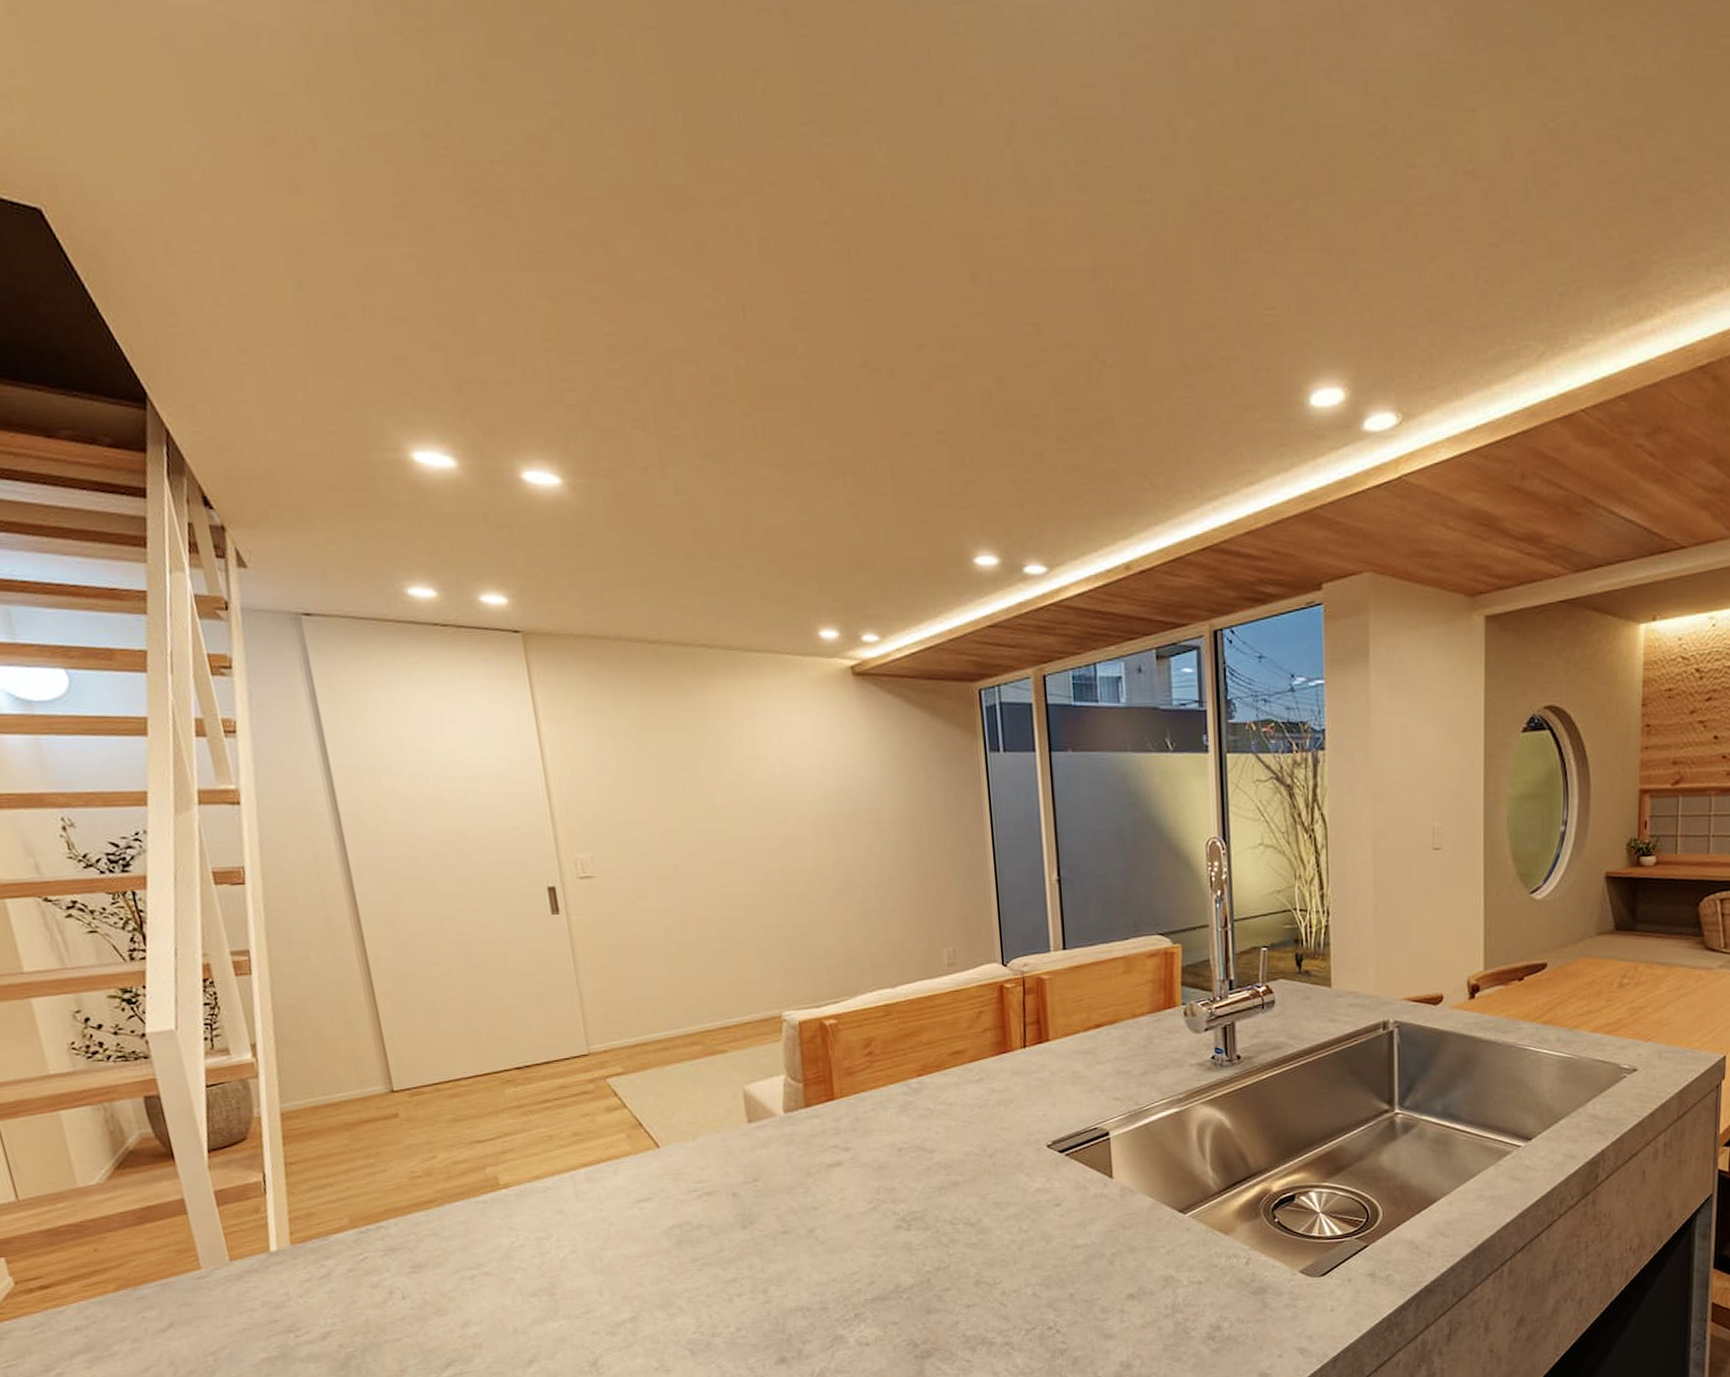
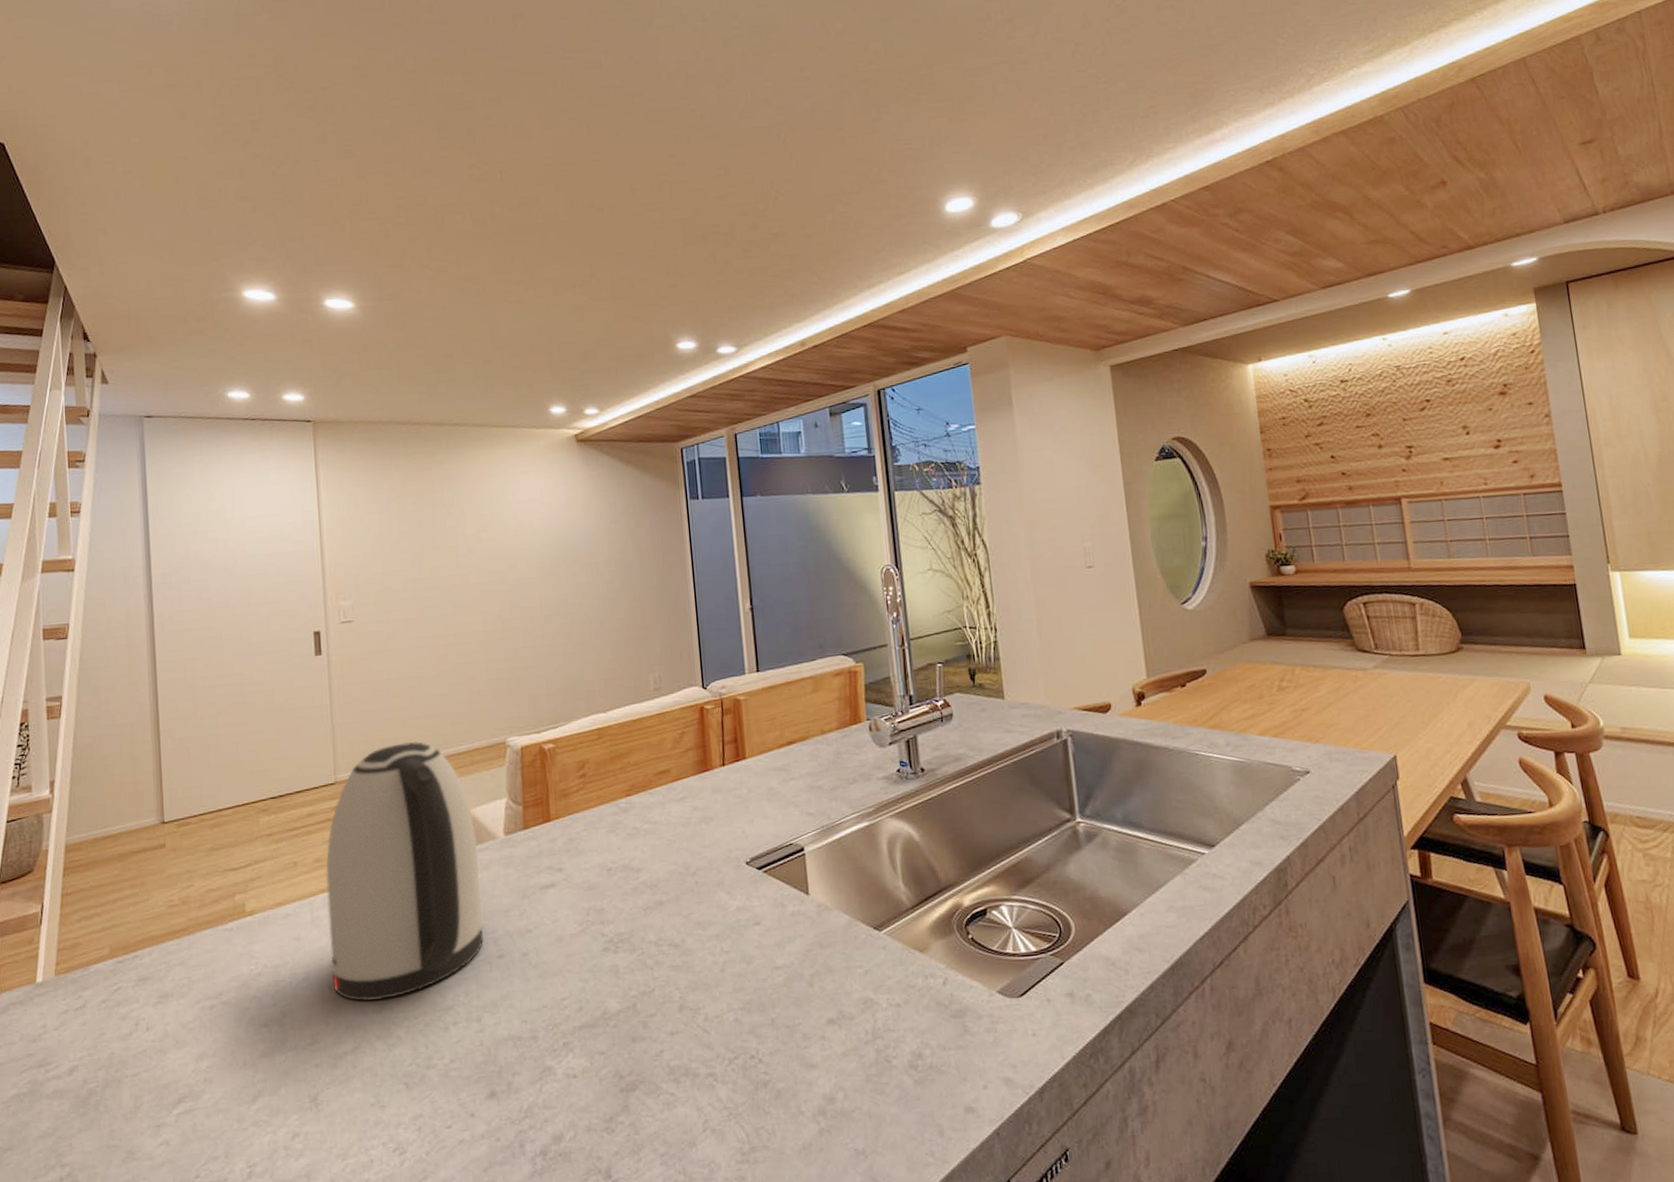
kettle: none [584,1012,766,1273] -> present [326,741,483,1001]

